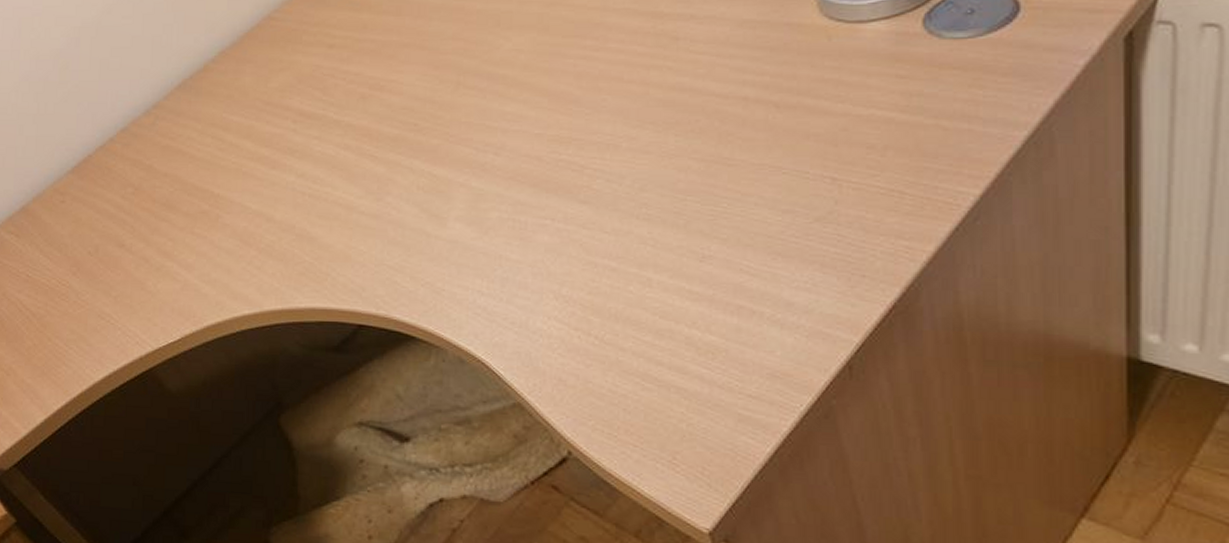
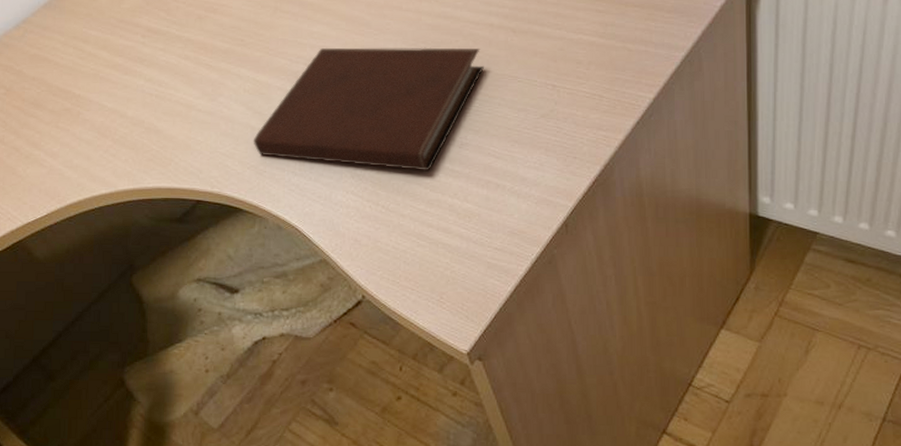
notebook: none [428,129,736,292] -> present [253,47,485,171]

